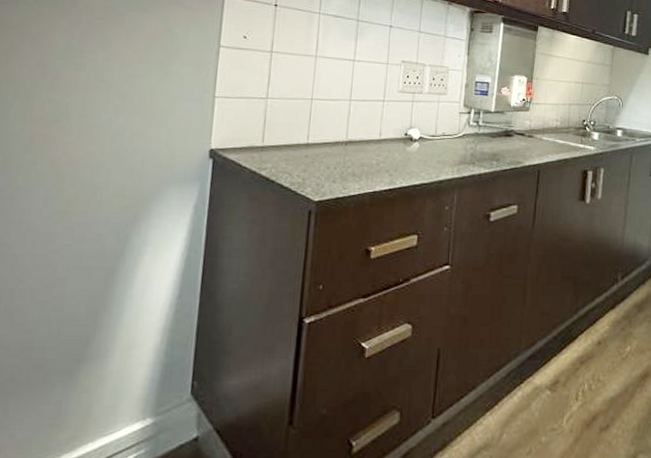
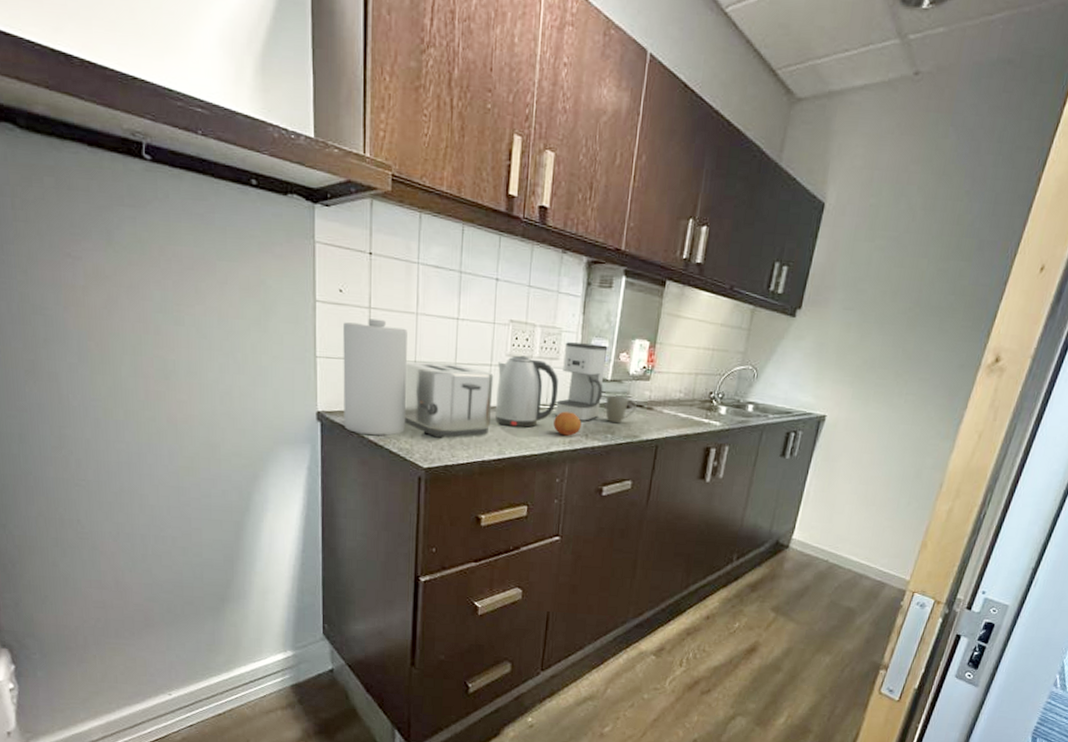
paper towel holder: none [236,61,306,171] -> present [343,318,407,436]
toaster: none [297,98,386,171] -> present [404,361,494,438]
kettle: none [386,91,447,158] -> present [494,355,559,428]
fruit: none [442,141,469,164] -> present [553,411,582,436]
coffee maker: none [444,79,491,150] -> present [556,342,608,421]
mug: none [490,124,518,151] -> present [605,394,637,424]

